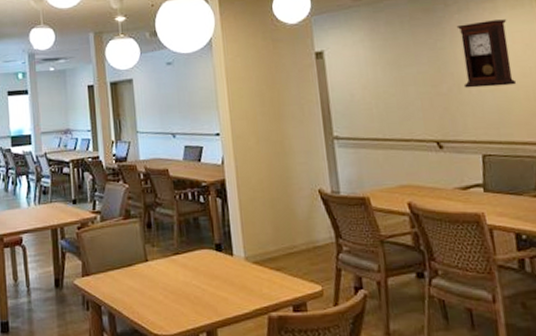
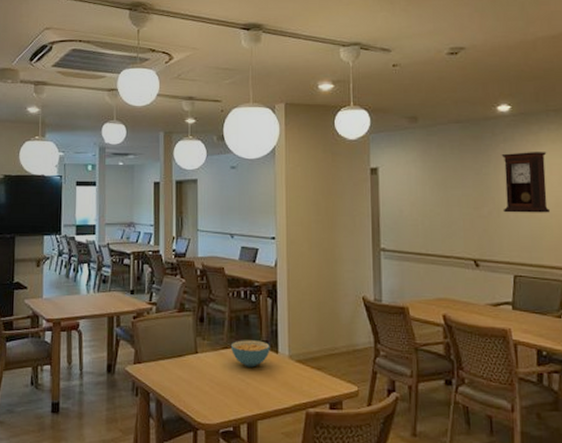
cereal bowl: none [181,243,224,273] -> present [230,340,270,367]

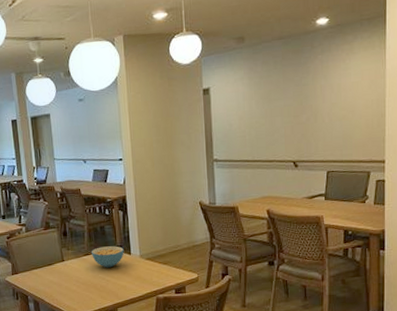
pendulum clock: present [501,152,551,213] -> none [319,59,360,118]

